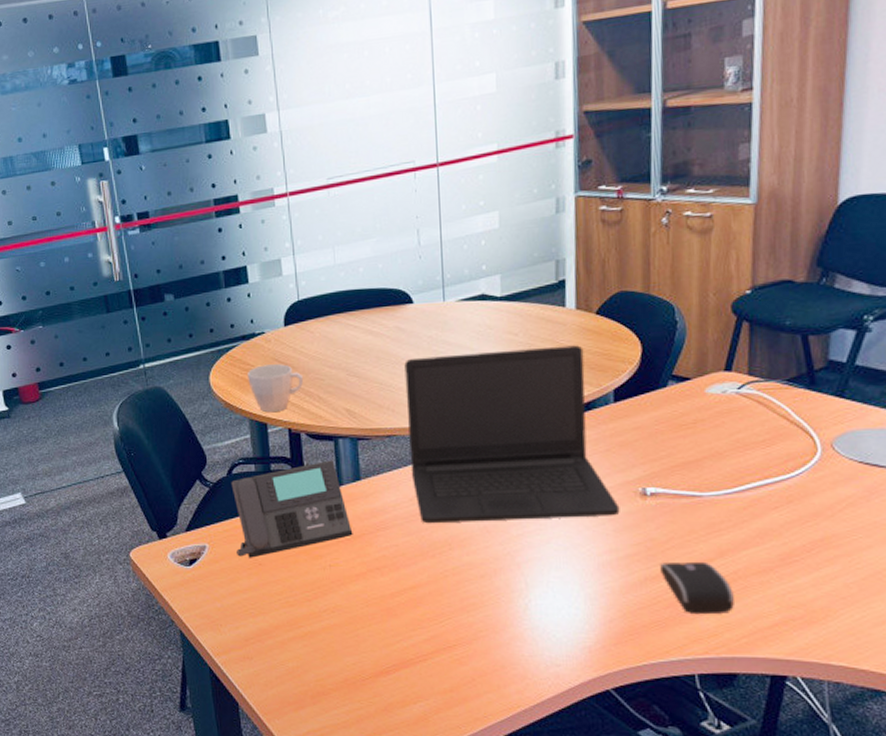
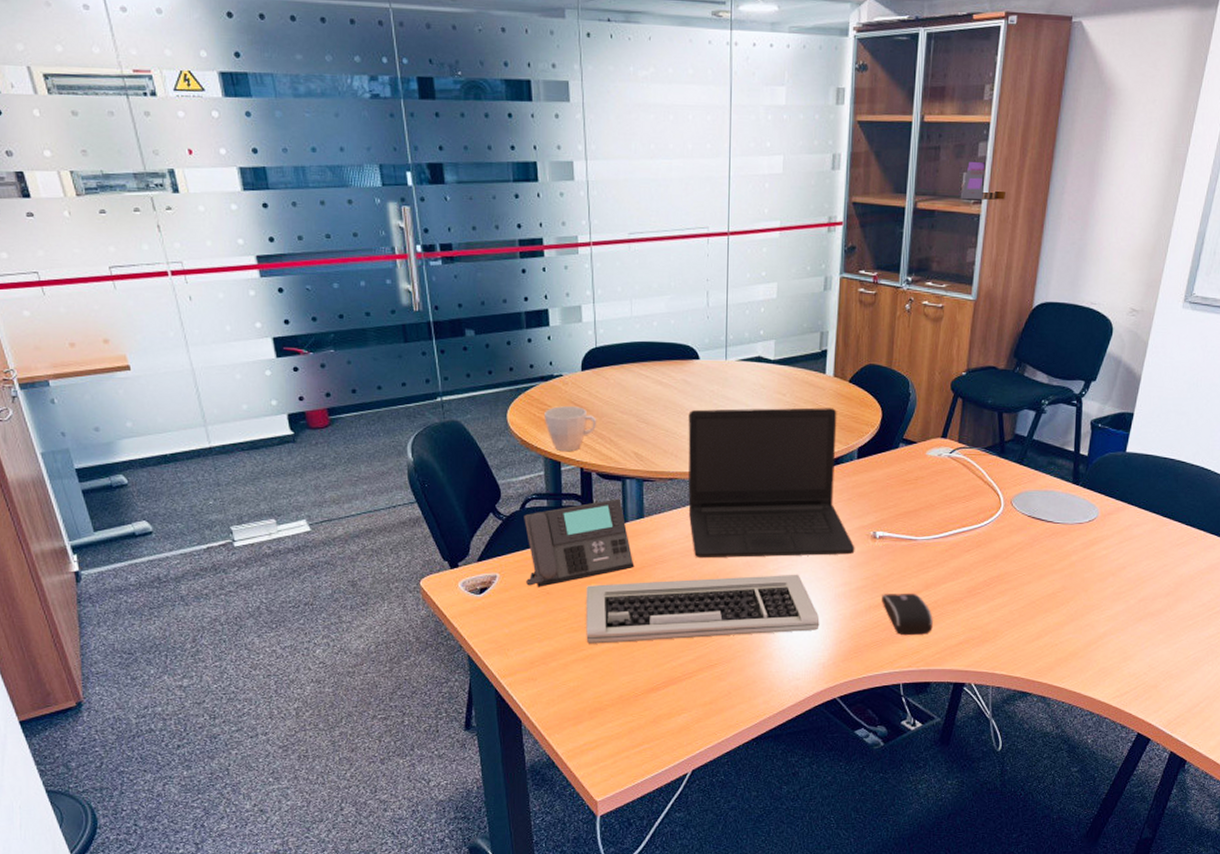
computer keyboard: none [301,540,581,620] -> present [586,574,820,644]
books: none [722,41,789,89] -> present [960,159,1008,201]

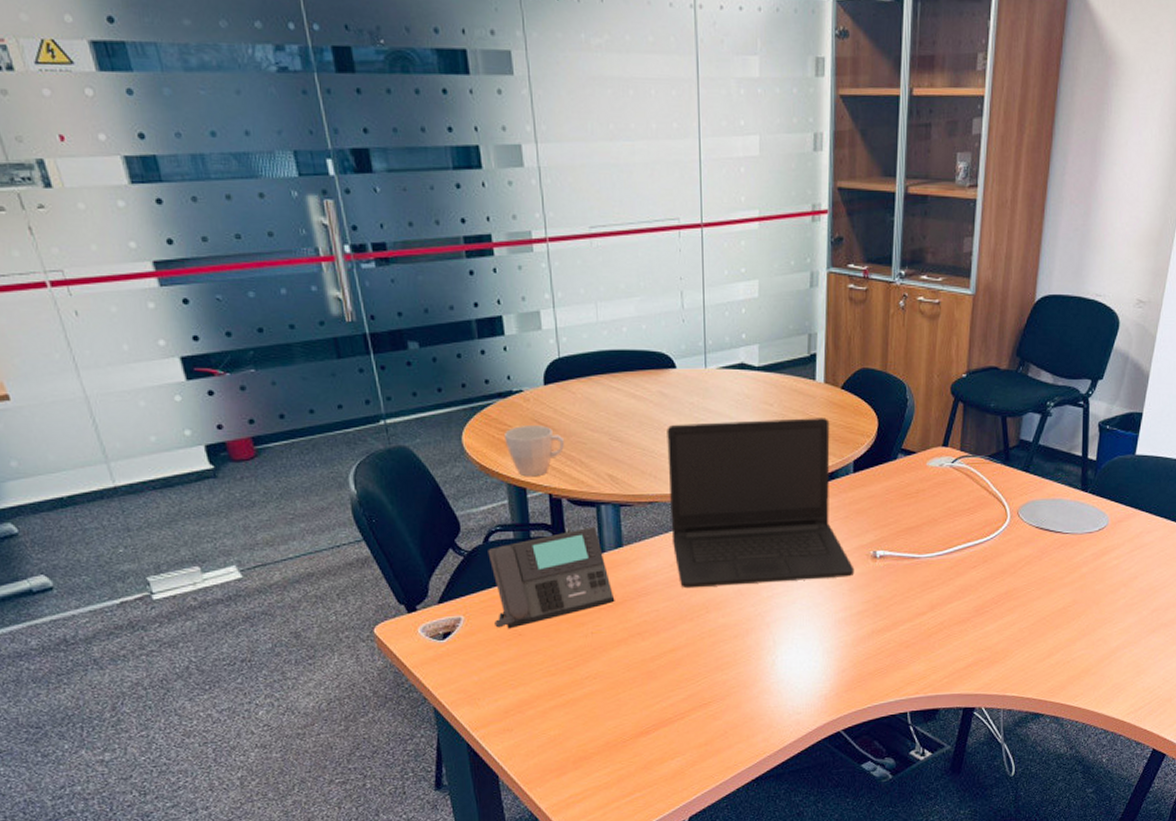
computer keyboard: present [586,574,820,644] -> none [563,600,820,688]
computer mouse: present [882,593,933,635] -> none [885,614,940,660]
books: present [960,159,1008,201] -> none [954,138,1005,184]

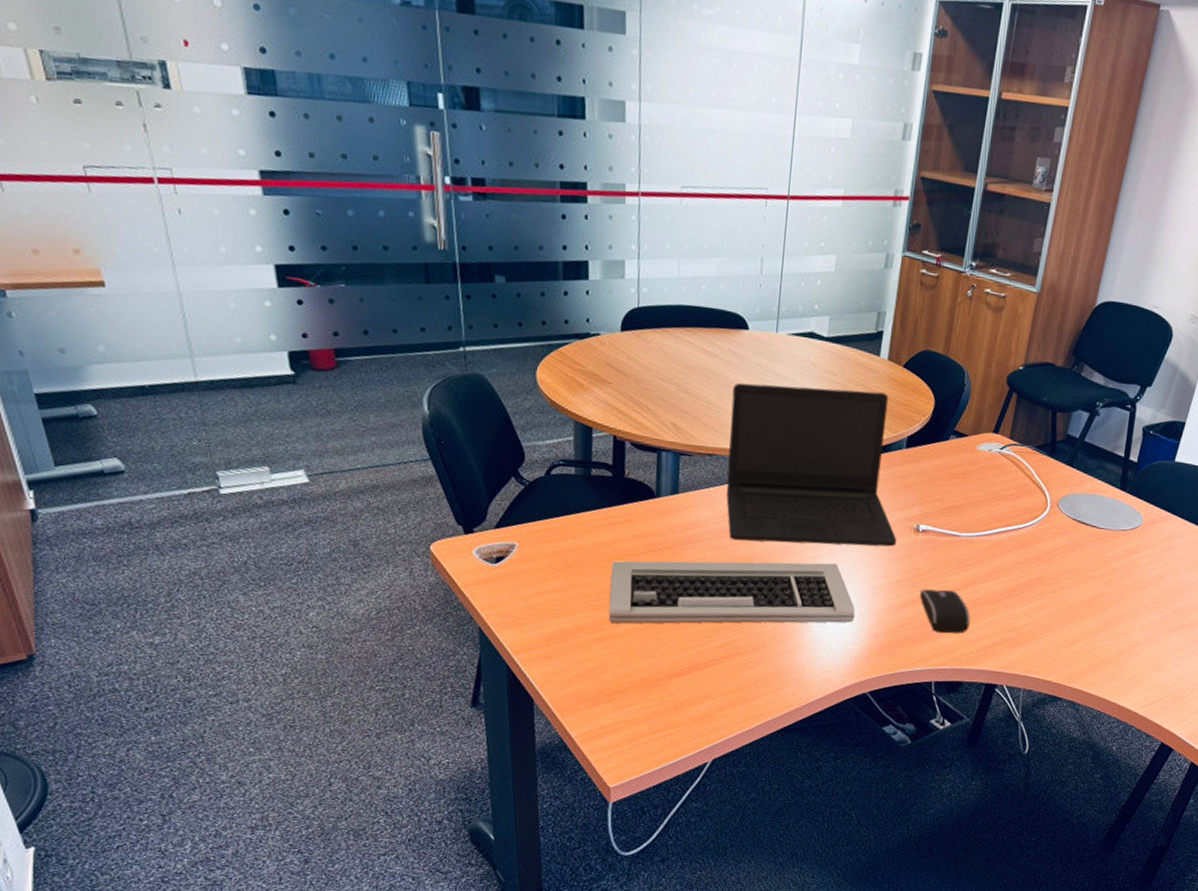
phone: present [488,526,615,629] -> none [547,471,665,560]
cup: present [505,425,565,477] -> none [577,367,635,418]
computer keyboard: none [563,600,820,688] -> present [608,561,855,624]
computer mouse: none [885,614,940,660] -> present [920,589,971,633]

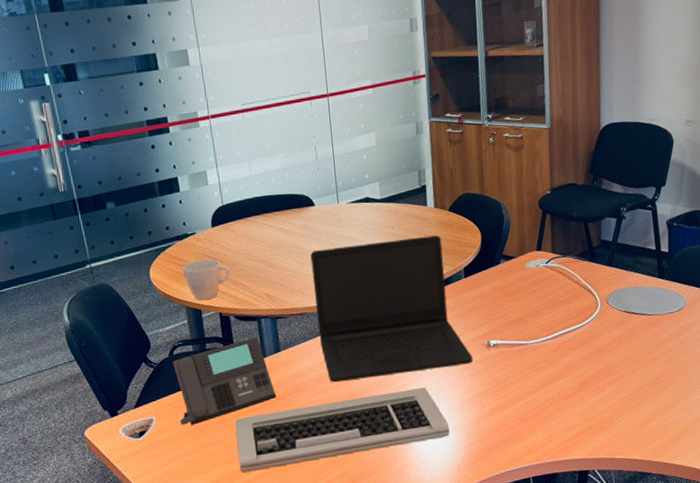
phone: none [547,471,665,560] -> present [173,336,277,426]
cup: none [577,367,635,418] -> present [183,259,231,301]
computer mouse: present [920,589,971,633] -> none [503,392,553,432]

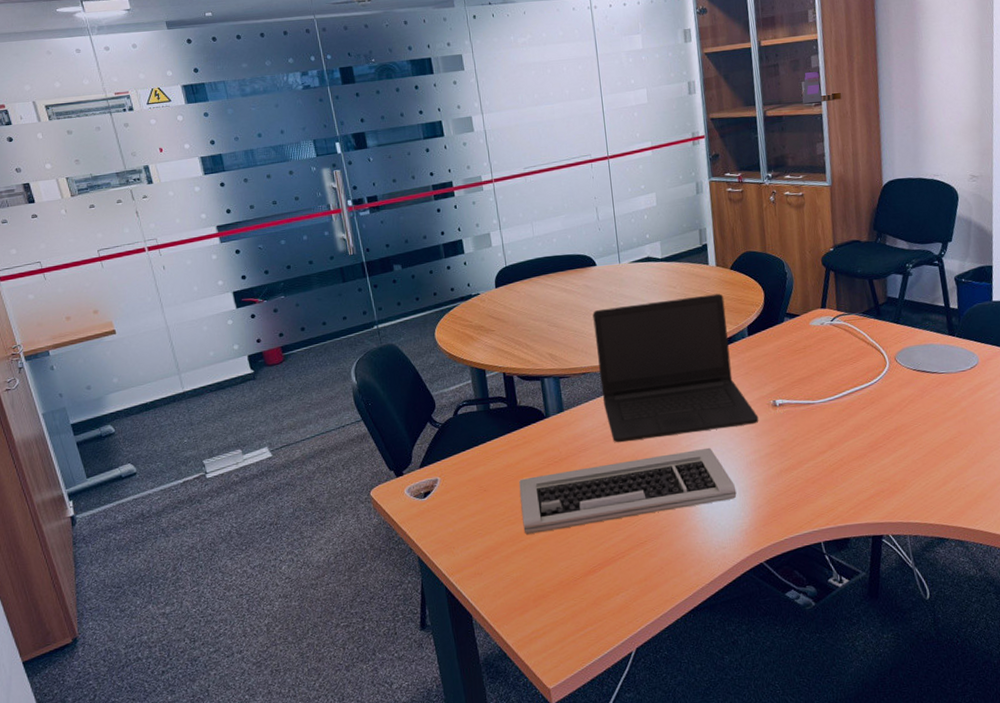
phone: present [173,336,277,426] -> none [457,396,560,486]
cup: present [183,259,231,301] -> none [467,319,514,361]
books: none [524,10,565,45] -> present [802,70,844,104]

